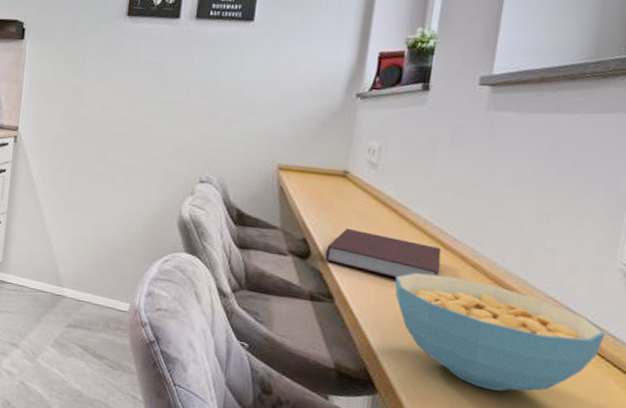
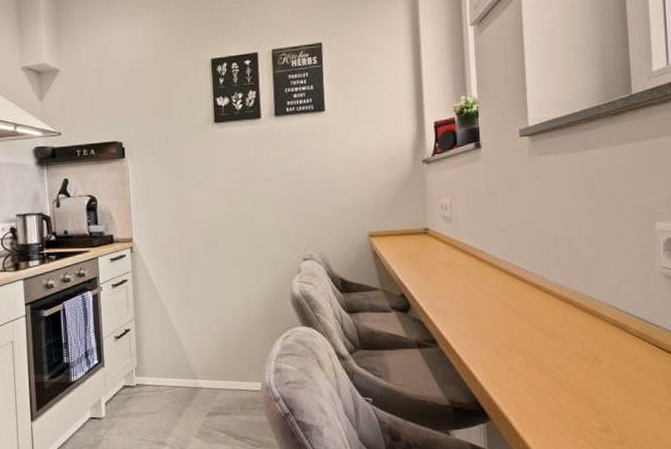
notebook: present [325,228,442,278] -> none [423,278,520,315]
cereal bowl: present [395,272,606,392] -> none [485,304,662,397]

